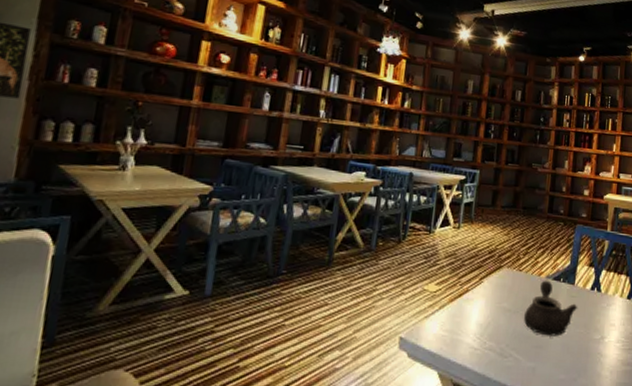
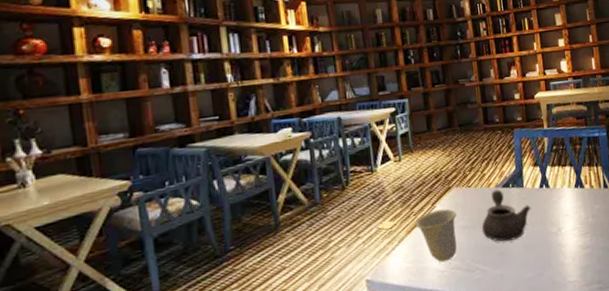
cup: none [459,285,502,340] -> present [415,208,458,262]

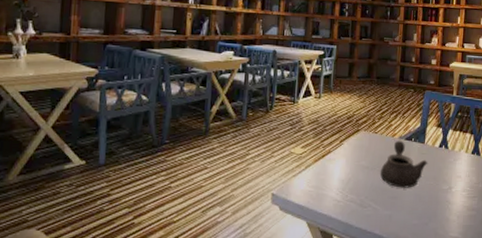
cup: present [415,208,458,262] -> none [322,147,361,194]

